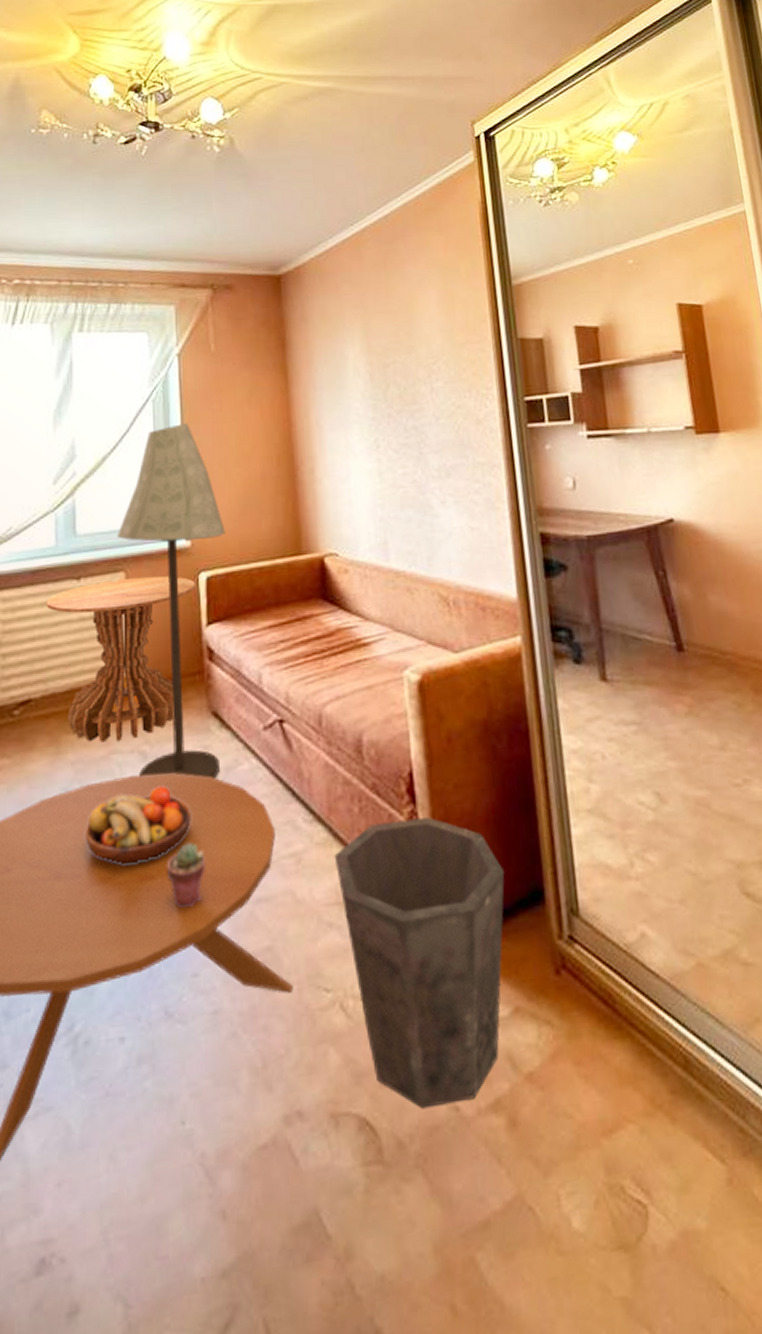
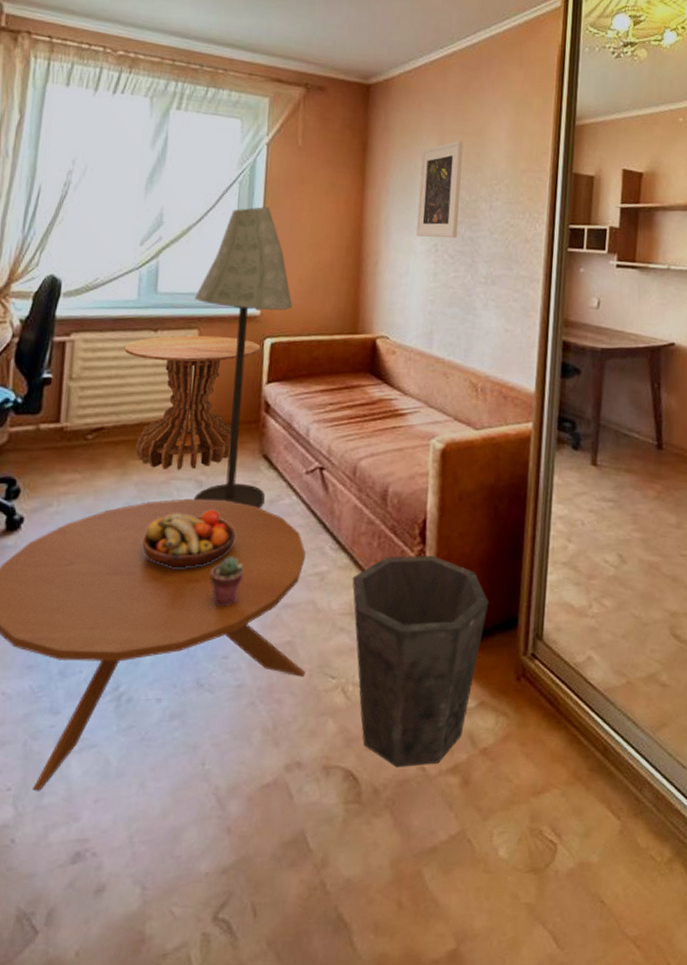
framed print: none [345,320,399,433] -> present [416,140,463,238]

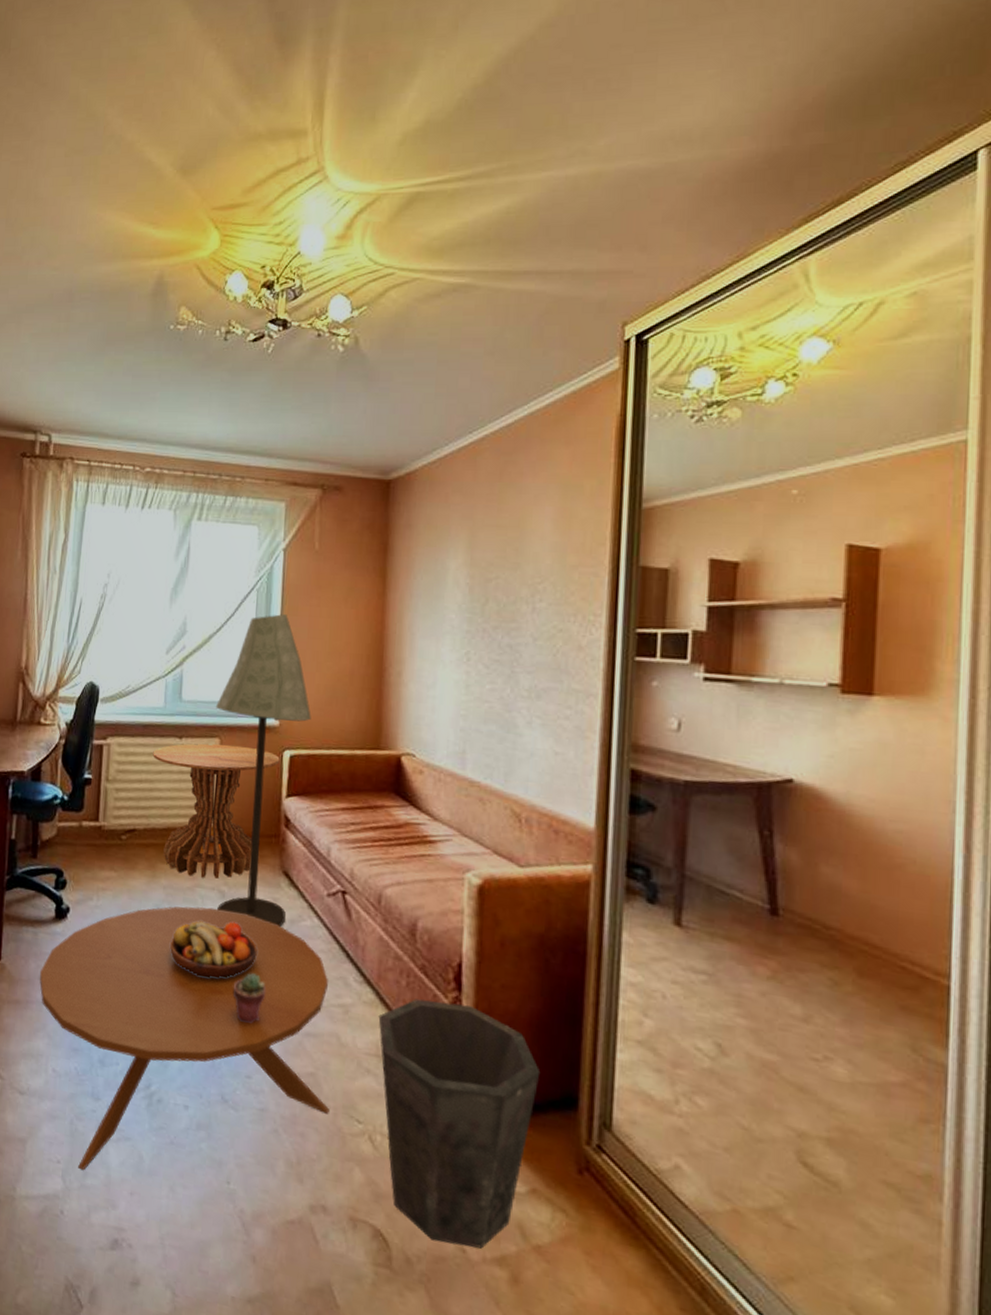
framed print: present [416,140,463,238] -> none [445,534,498,645]

